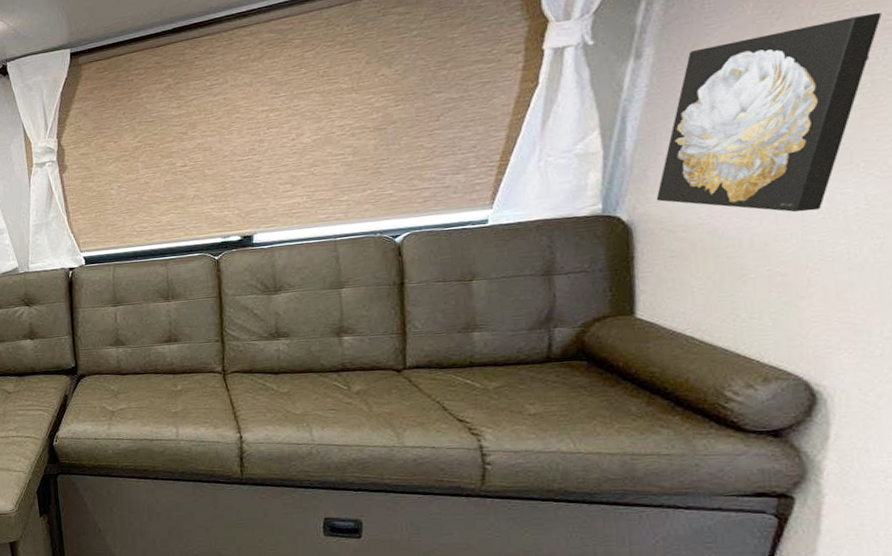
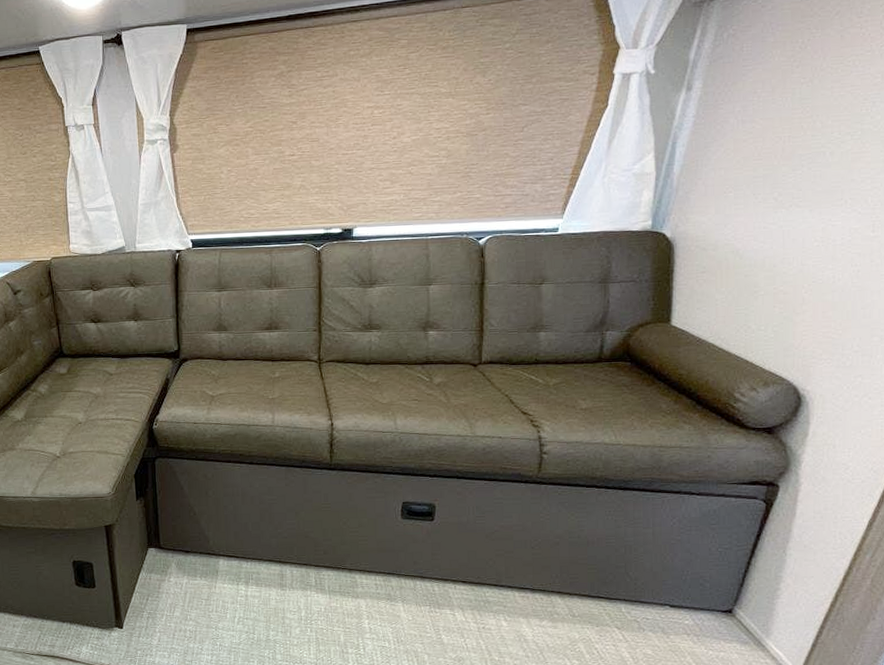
wall art: present [656,12,882,213] -> none [694,70,873,239]

